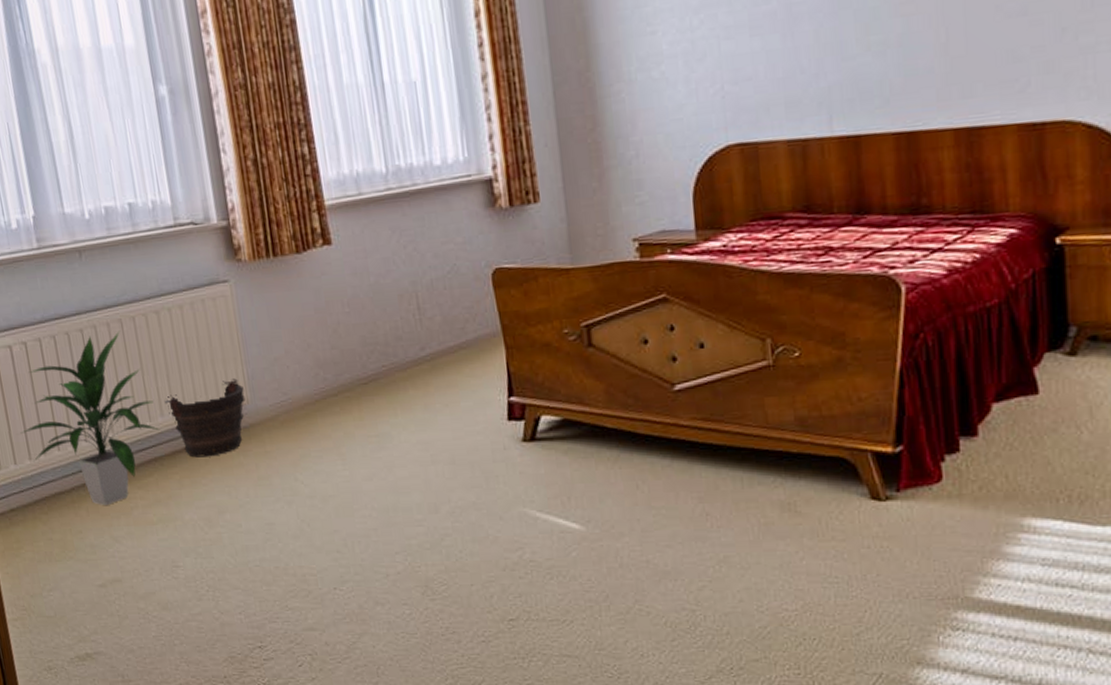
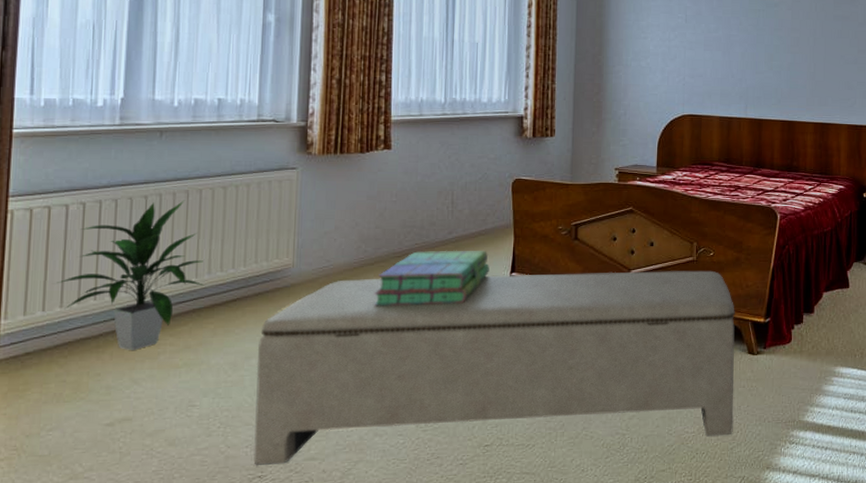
bucket: present [164,378,245,458] -> none [214,246,292,310]
bench: none [228,379,858,634] -> present [253,270,736,465]
stack of books: none [344,369,480,448] -> present [374,250,490,307]

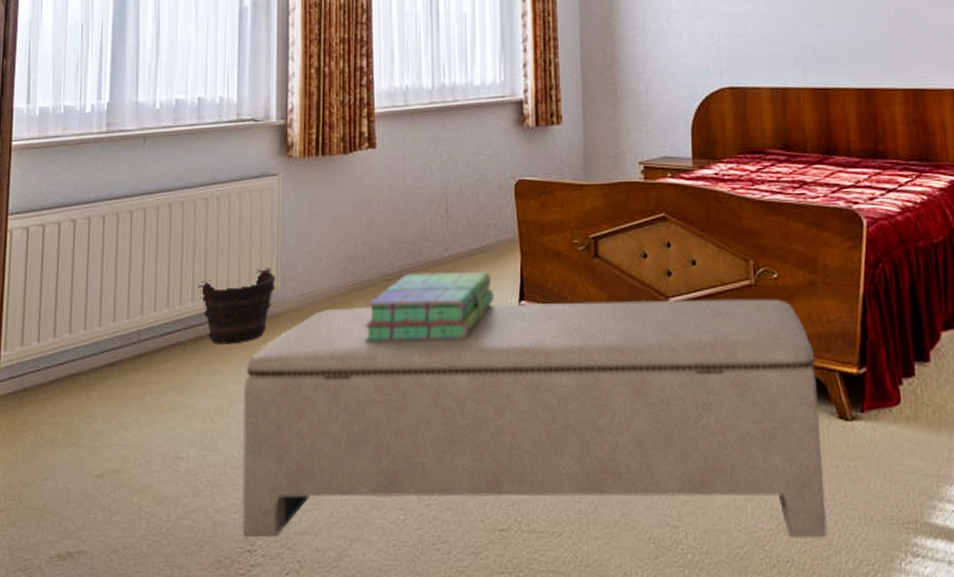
indoor plant: present [57,200,204,350] -> none [50,214,188,389]
bucket: none [214,246,292,310] -> present [197,267,275,344]

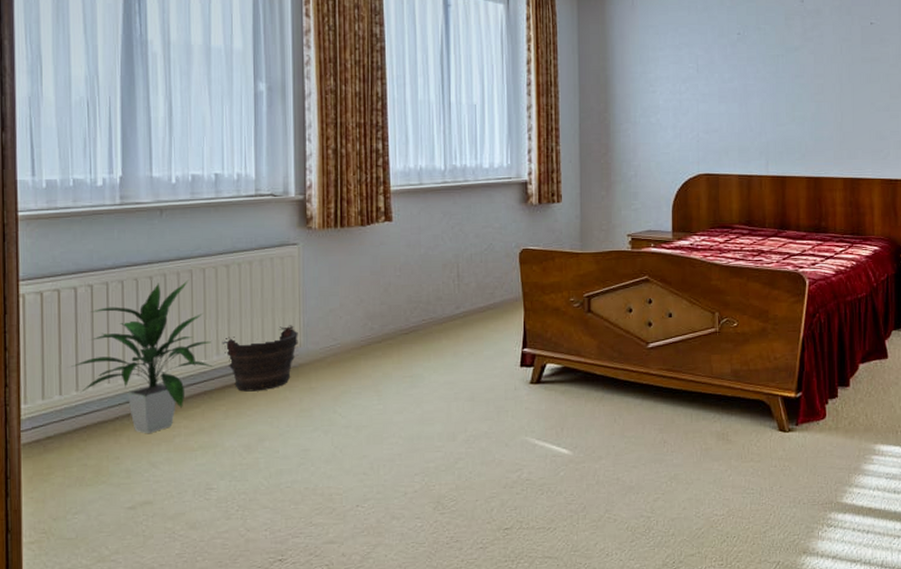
indoor plant: none [50,214,188,389] -> present [71,279,213,433]
bench: present [242,299,827,538] -> none [270,342,766,549]
stack of books: present [364,271,494,342] -> none [383,325,500,386]

